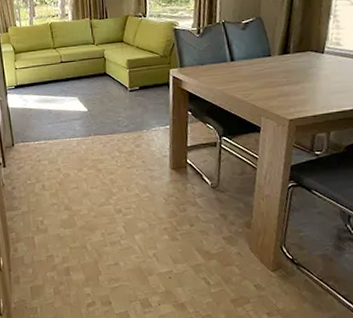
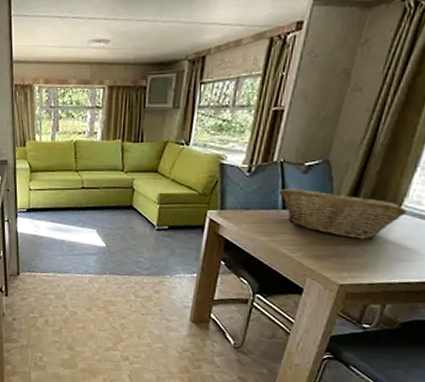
fruit basket: none [225,41,331,79] -> present [278,188,408,239]

